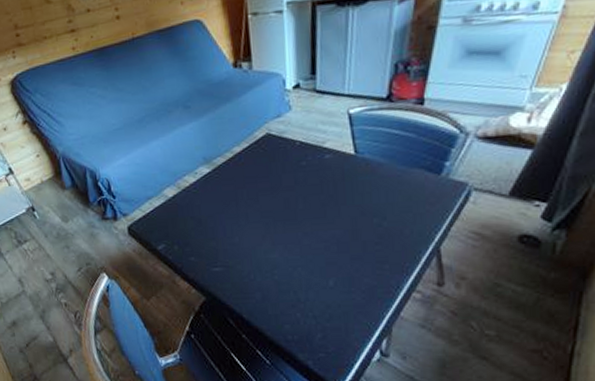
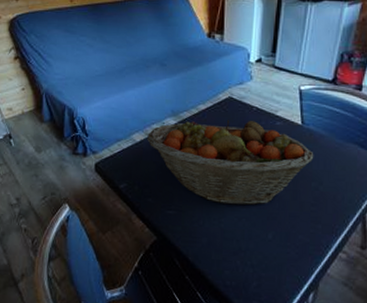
fruit basket: none [180,157,373,255] -> present [147,120,314,206]

